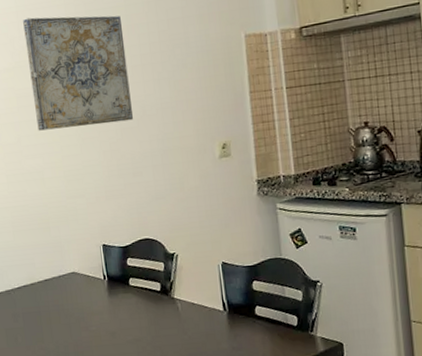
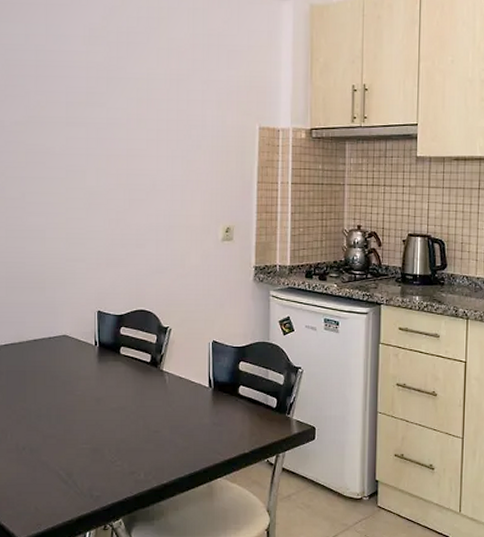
wall art: present [23,15,133,131] -> none [41,74,143,193]

